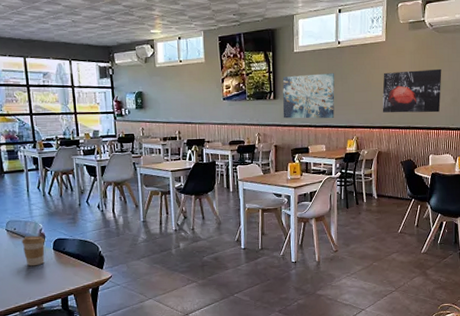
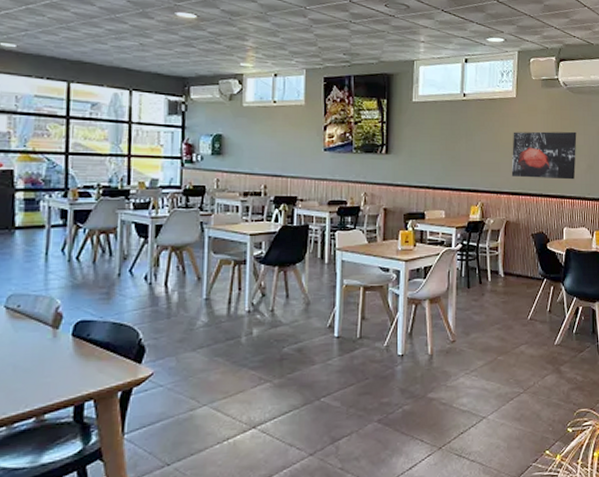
coffee cup: present [22,235,45,267] -> none [26,316,60,360]
wall art: present [282,73,335,119] -> none [396,127,458,179]

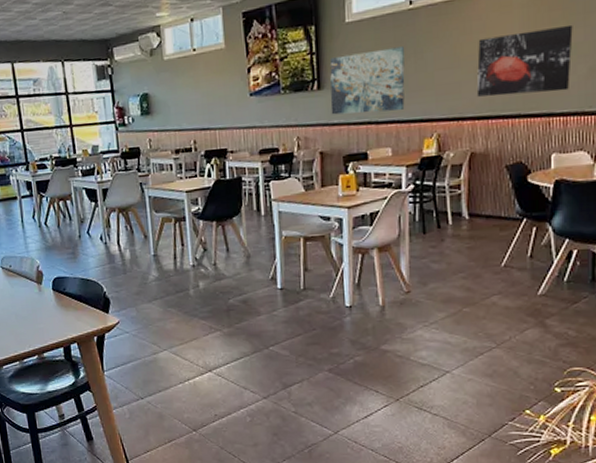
wall art: none [396,127,458,179] -> present [329,46,405,115]

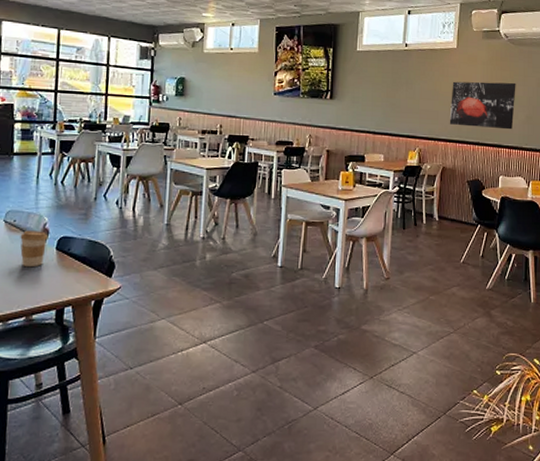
coffee cup: none [18,273,44,310] -> present [20,230,47,268]
wall art: present [329,46,405,115] -> none [339,75,399,125]

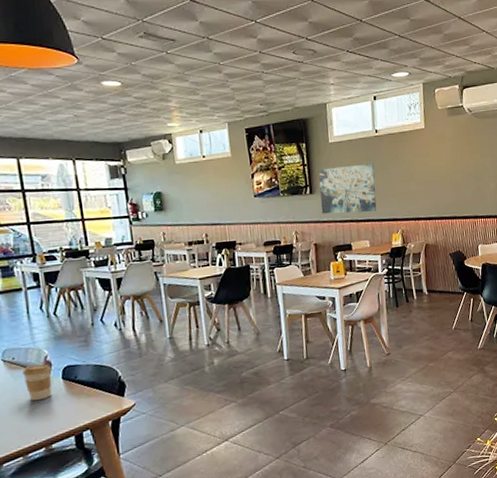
wall art: none [339,75,399,125] -> present [318,163,377,214]
wall art: present [449,81,516,130] -> none [425,155,486,203]

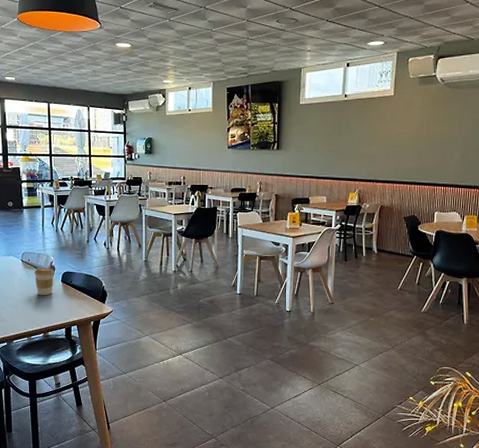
wall art: present [318,163,377,214] -> none [285,126,339,170]

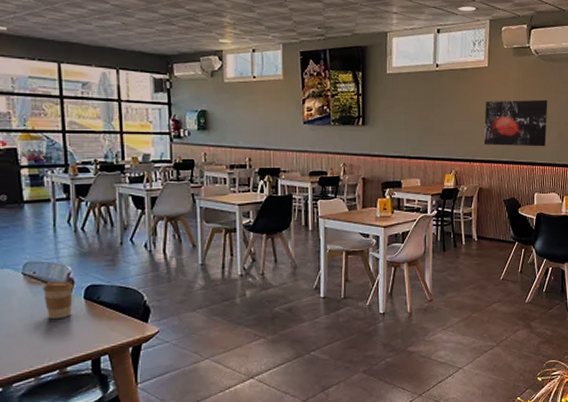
wall art: none [387,124,452,169] -> present [484,99,548,147]

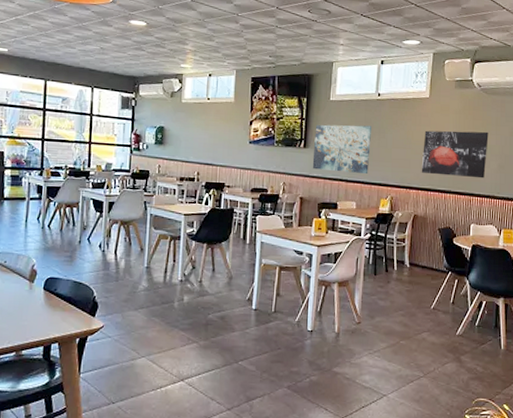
coffee cup: present [43,281,73,320] -> none [10,271,35,306]
wall art: none [372,98,432,149] -> present [312,124,371,174]

